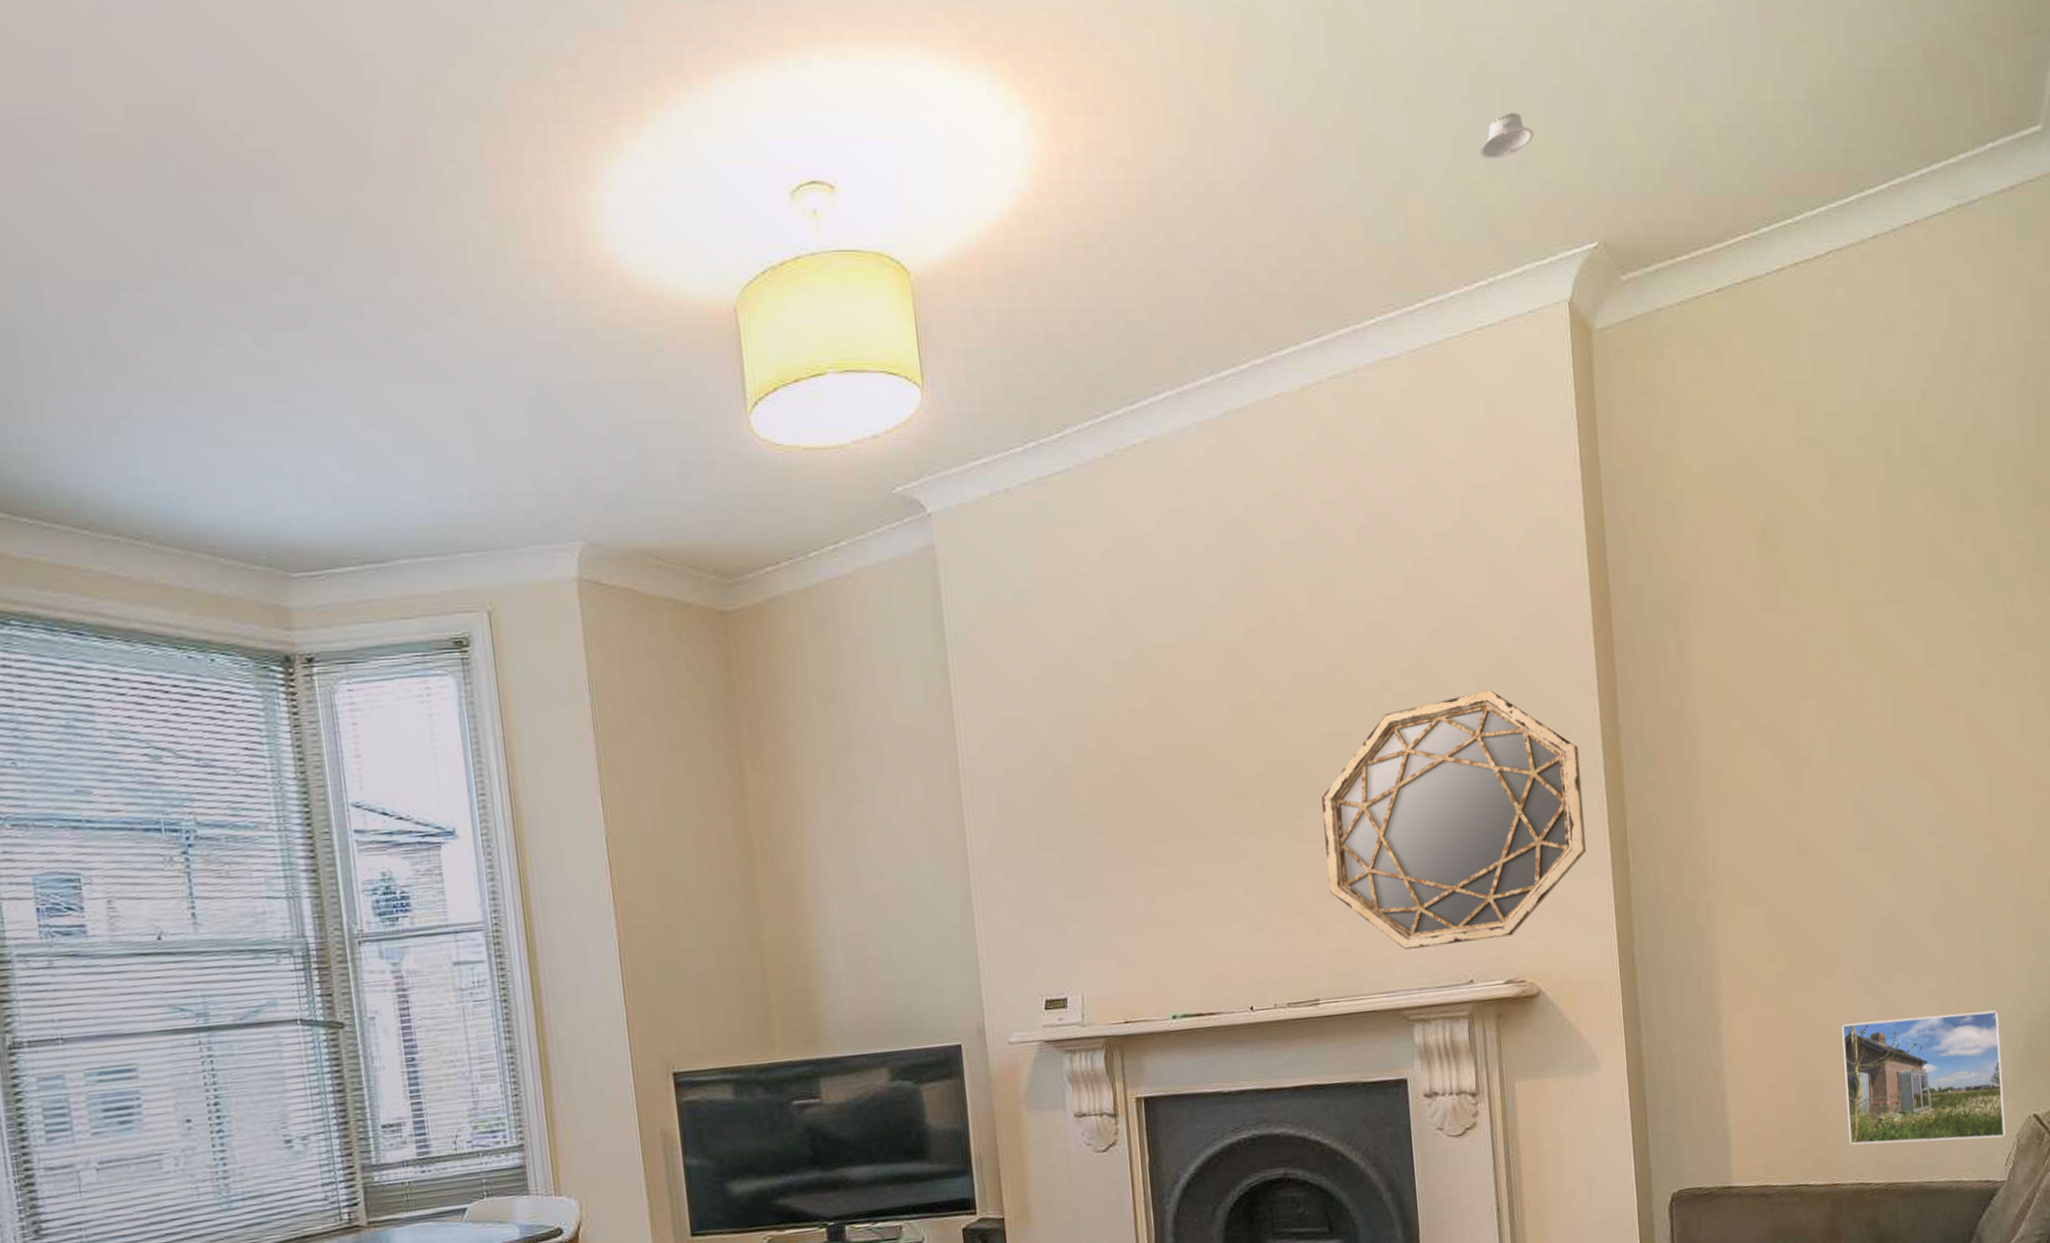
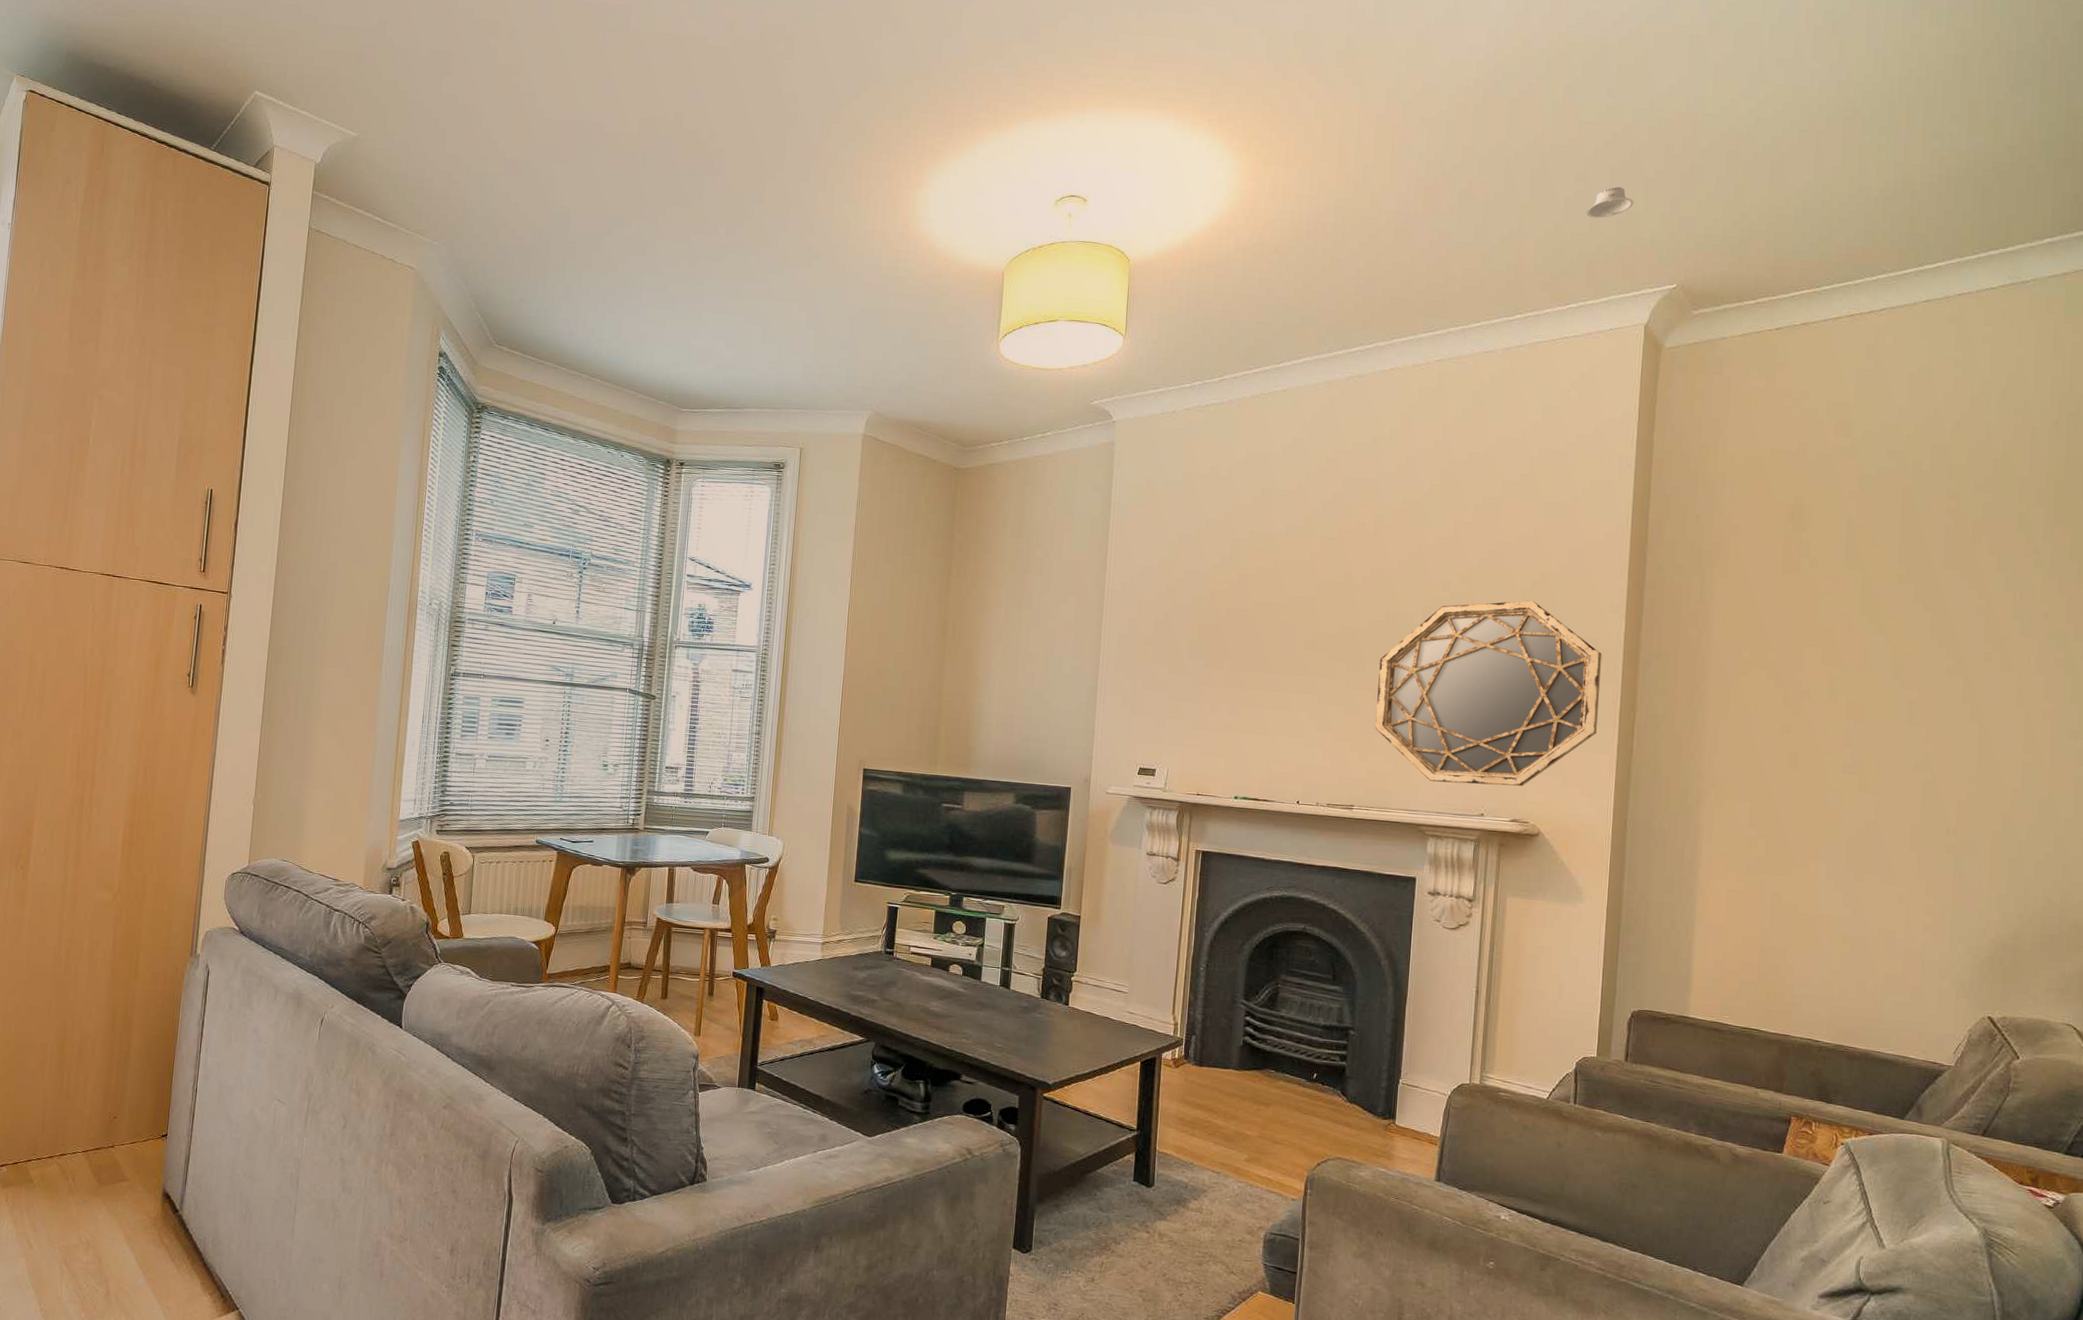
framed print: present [1841,1010,2006,1146] -> none [1804,907,1964,1030]

